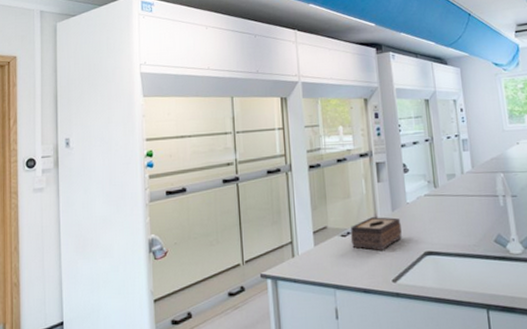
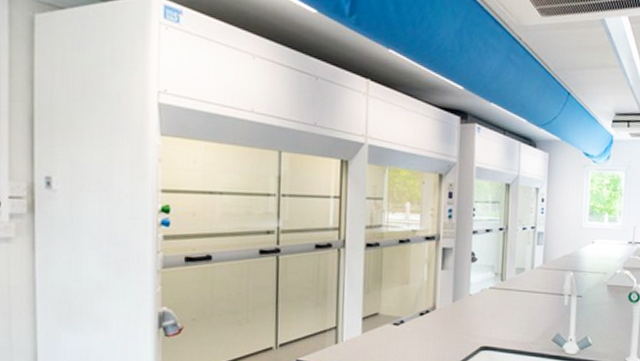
tissue box: present [350,217,402,251] -> none [403,306,460,343]

